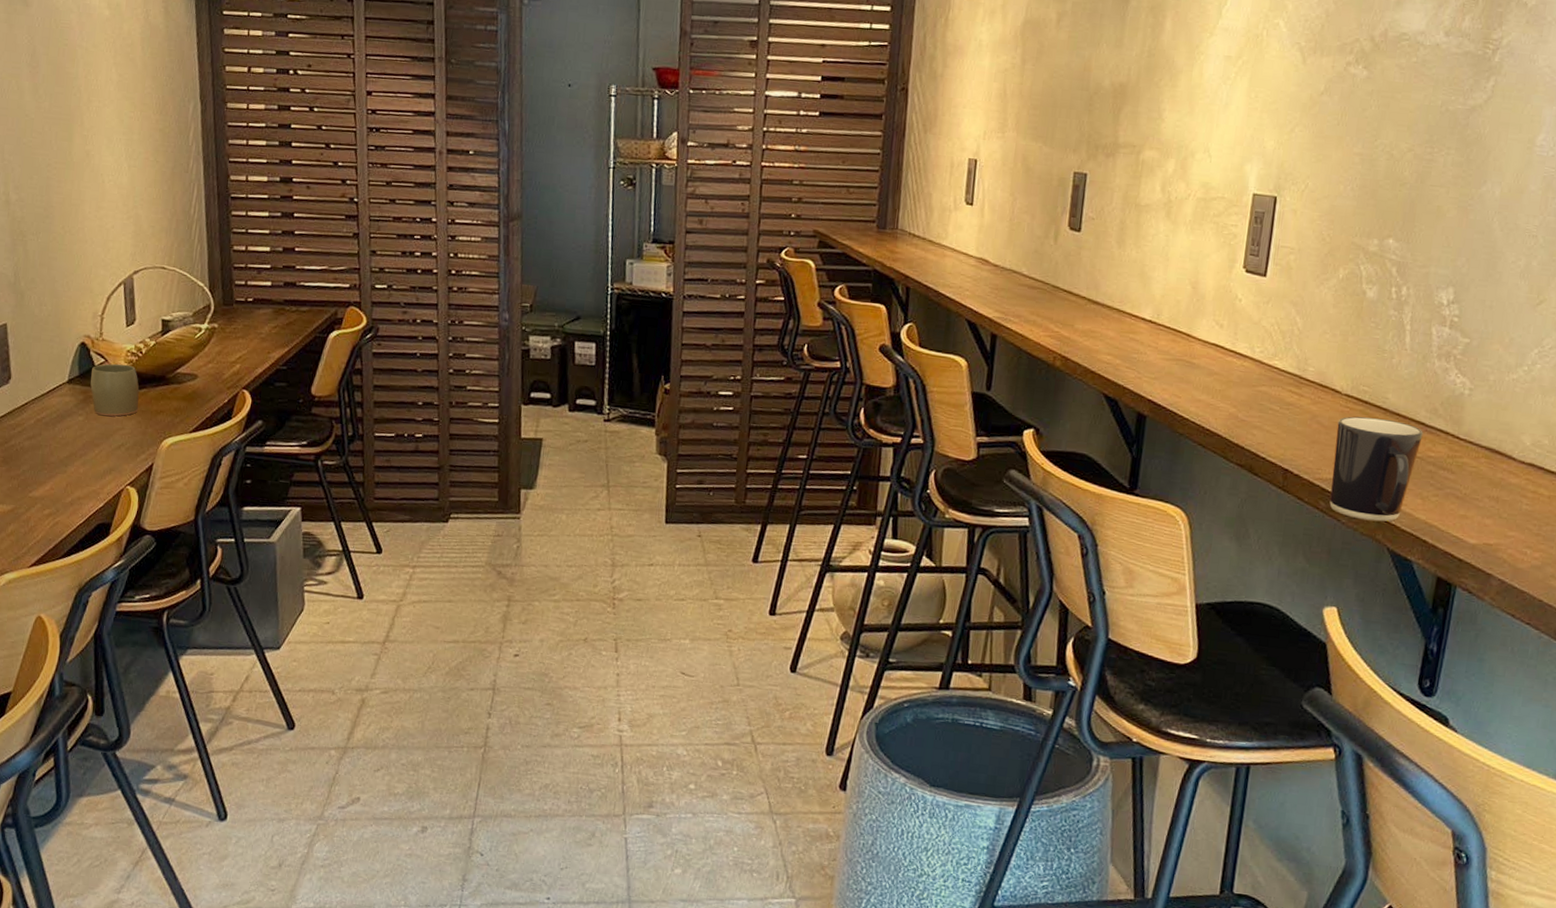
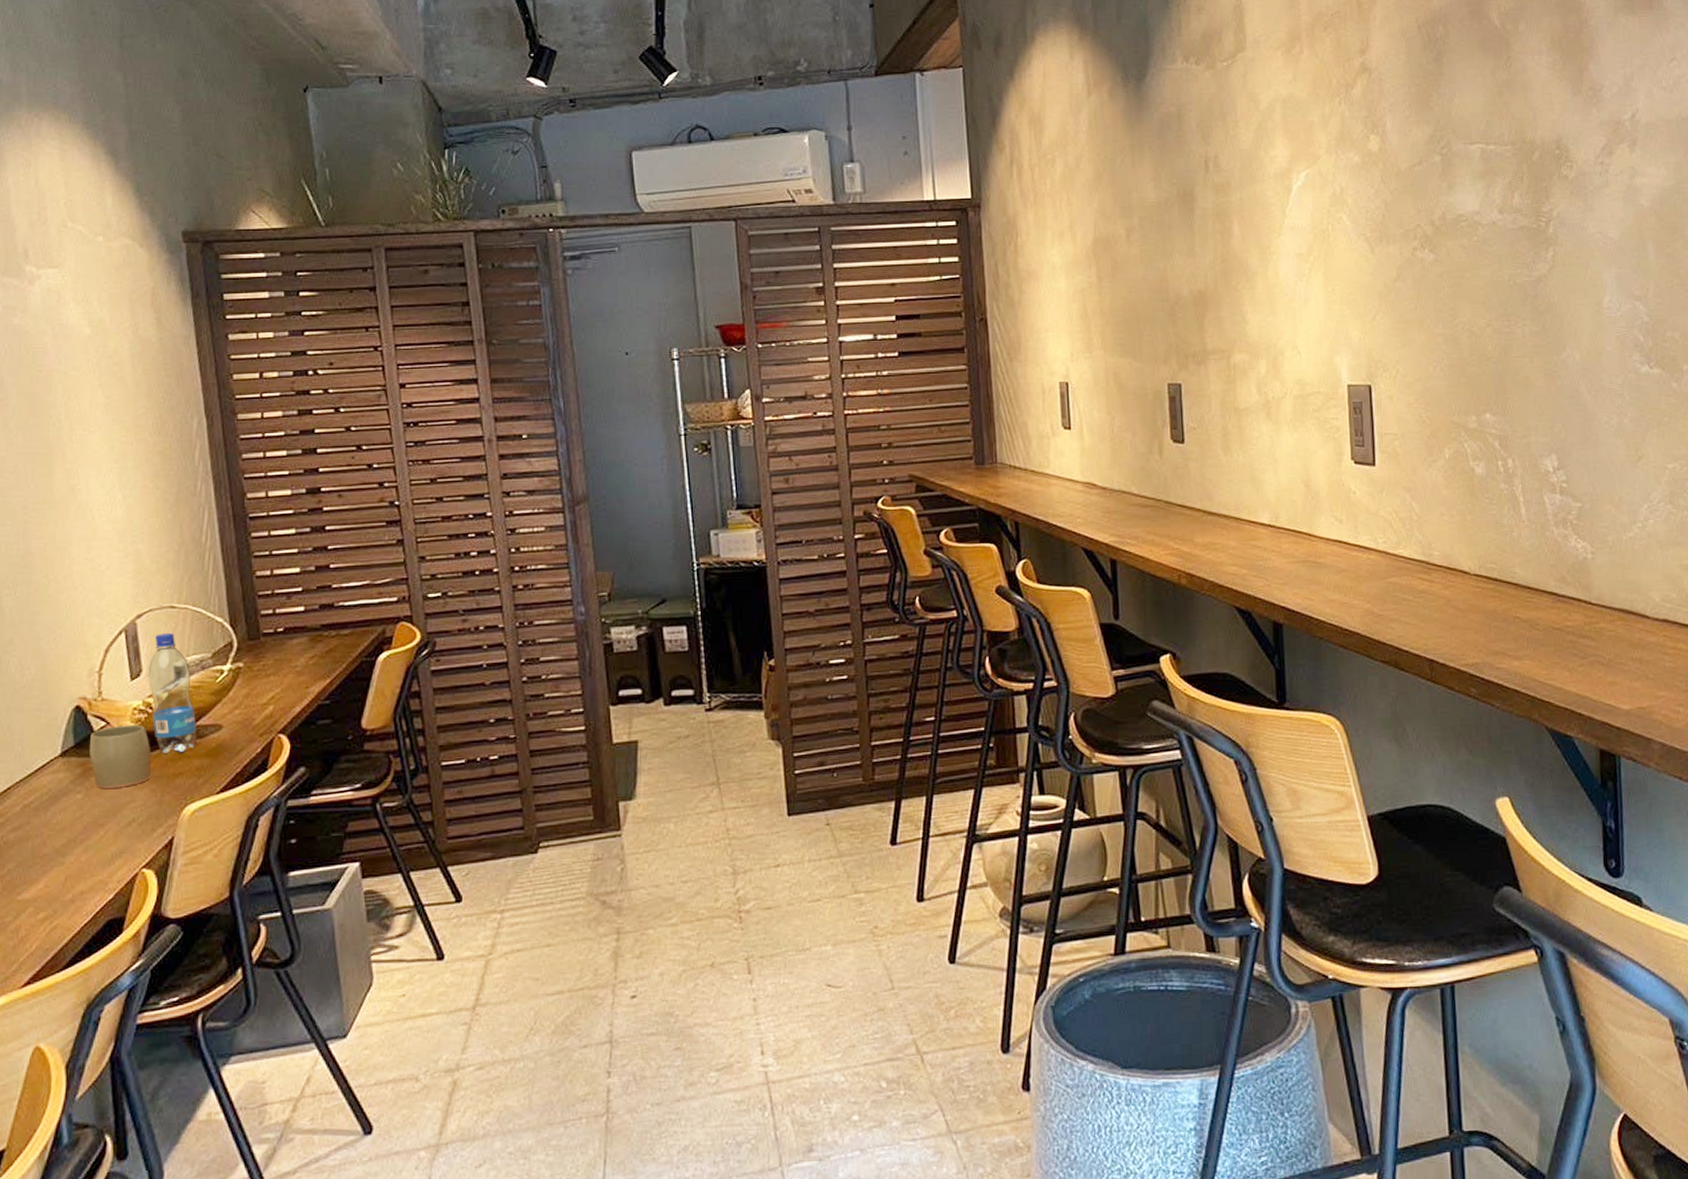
bottle: none [140,290,177,394] -> present [147,633,198,755]
mug: present [1329,416,1423,522] -> none [1472,594,1557,701]

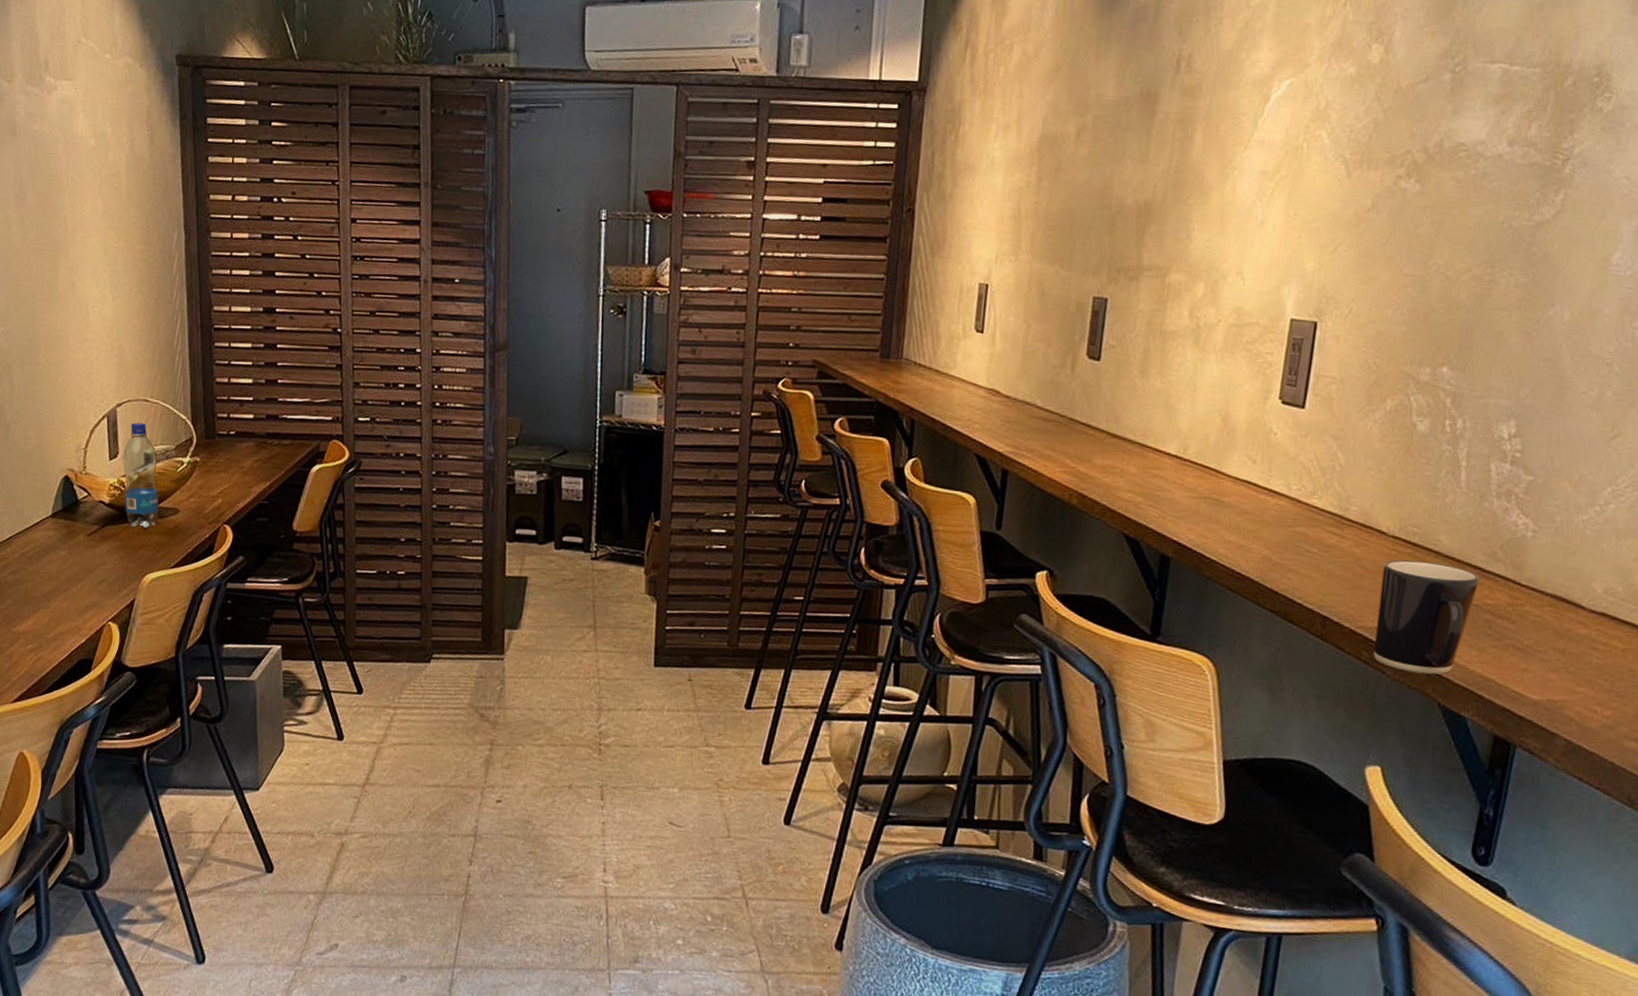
mug: present [89,724,152,789] -> none [73,497,122,551]
mug: none [1472,594,1557,701] -> present [1373,559,1480,675]

